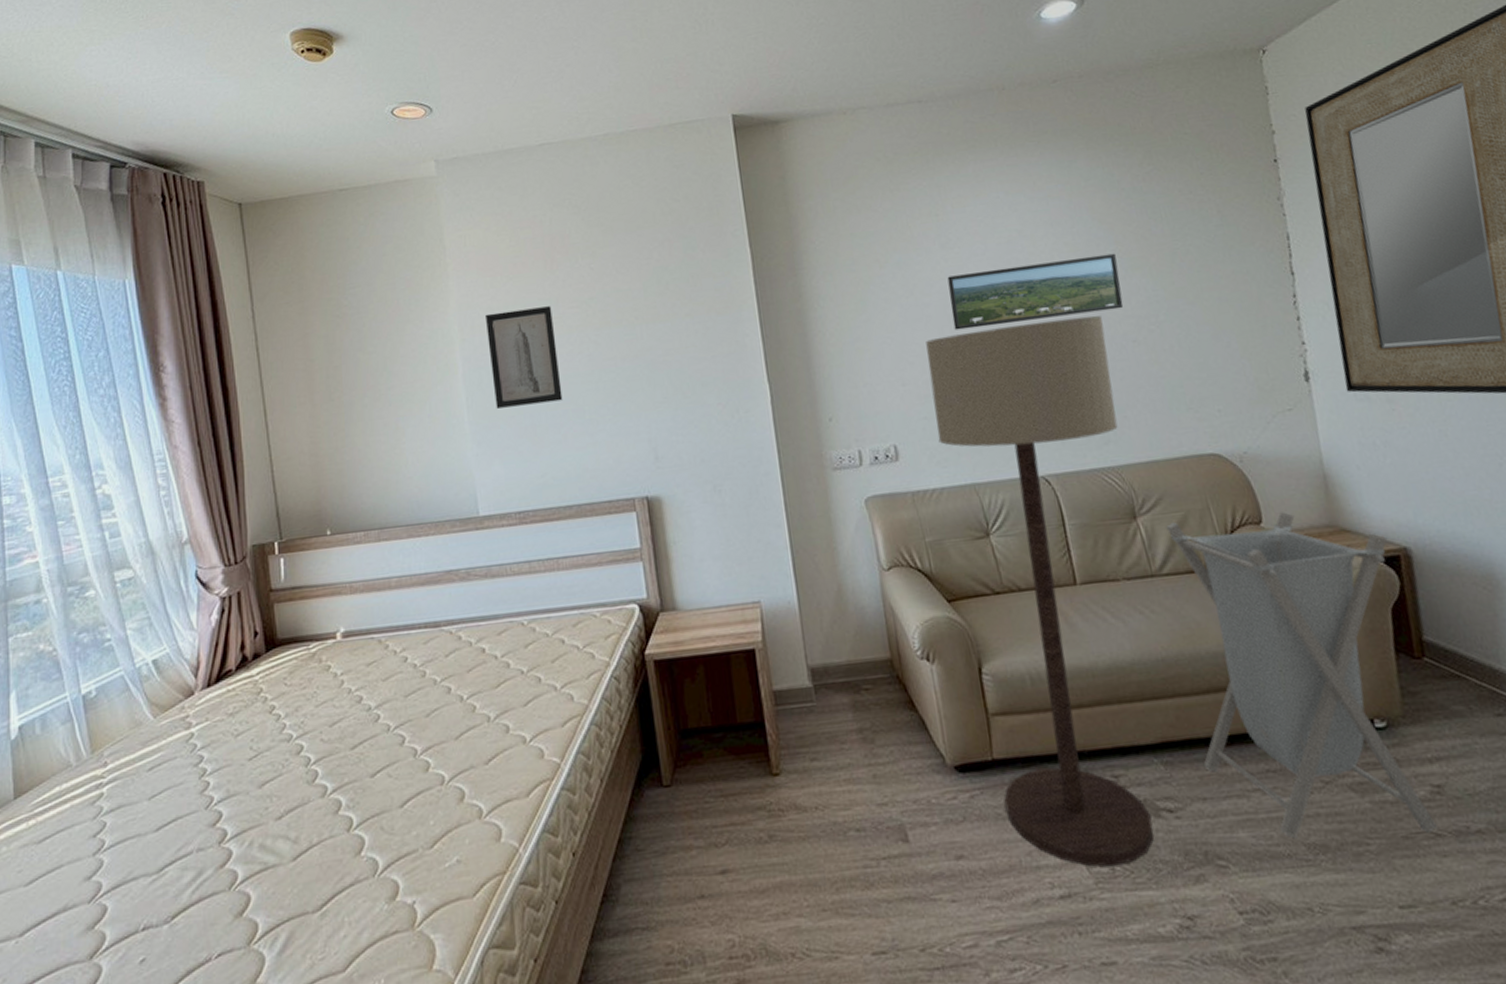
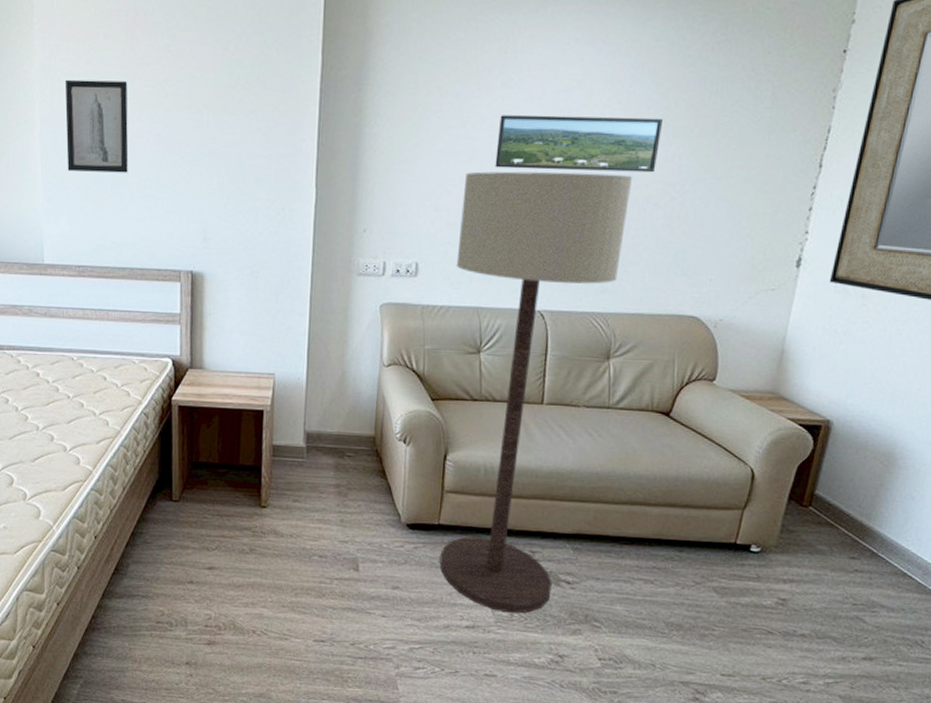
laundry hamper: present [1166,512,1438,839] -> none [604,367,817,630]

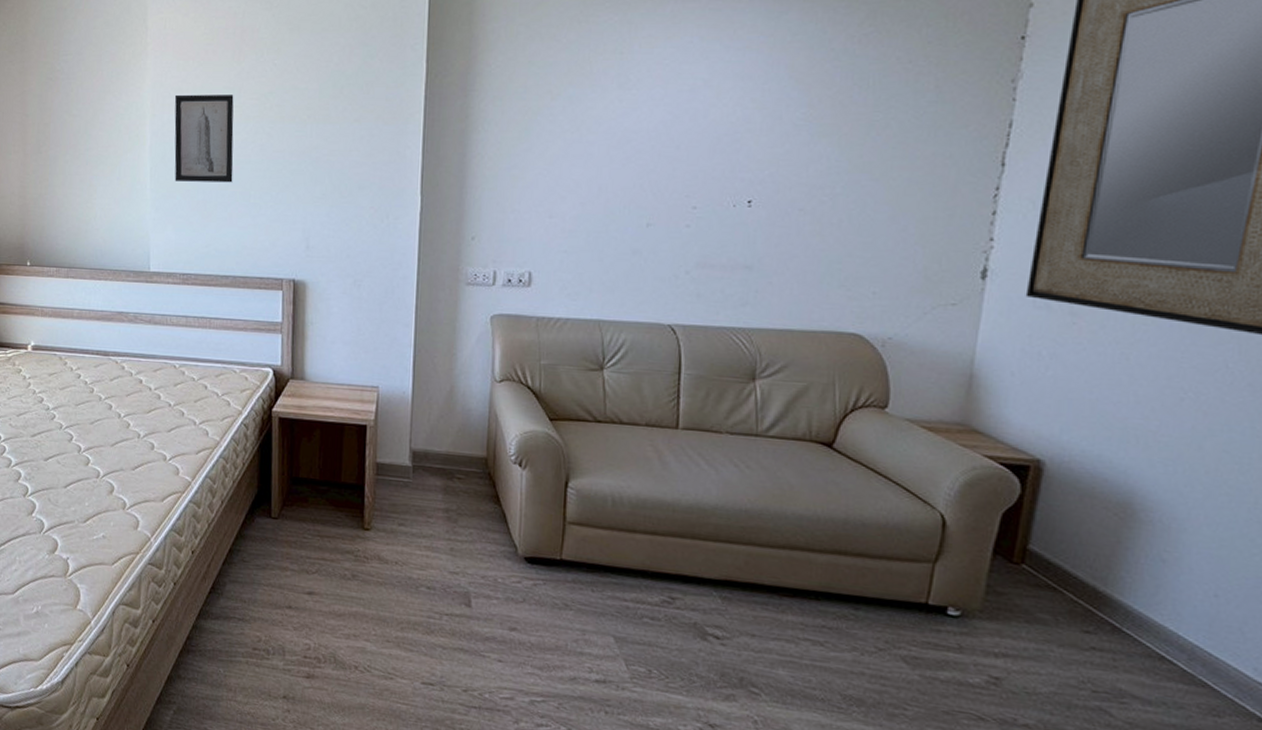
floor lamp: present [439,171,632,613] -> none [563,175,772,670]
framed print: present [495,115,663,173] -> none [613,116,805,175]

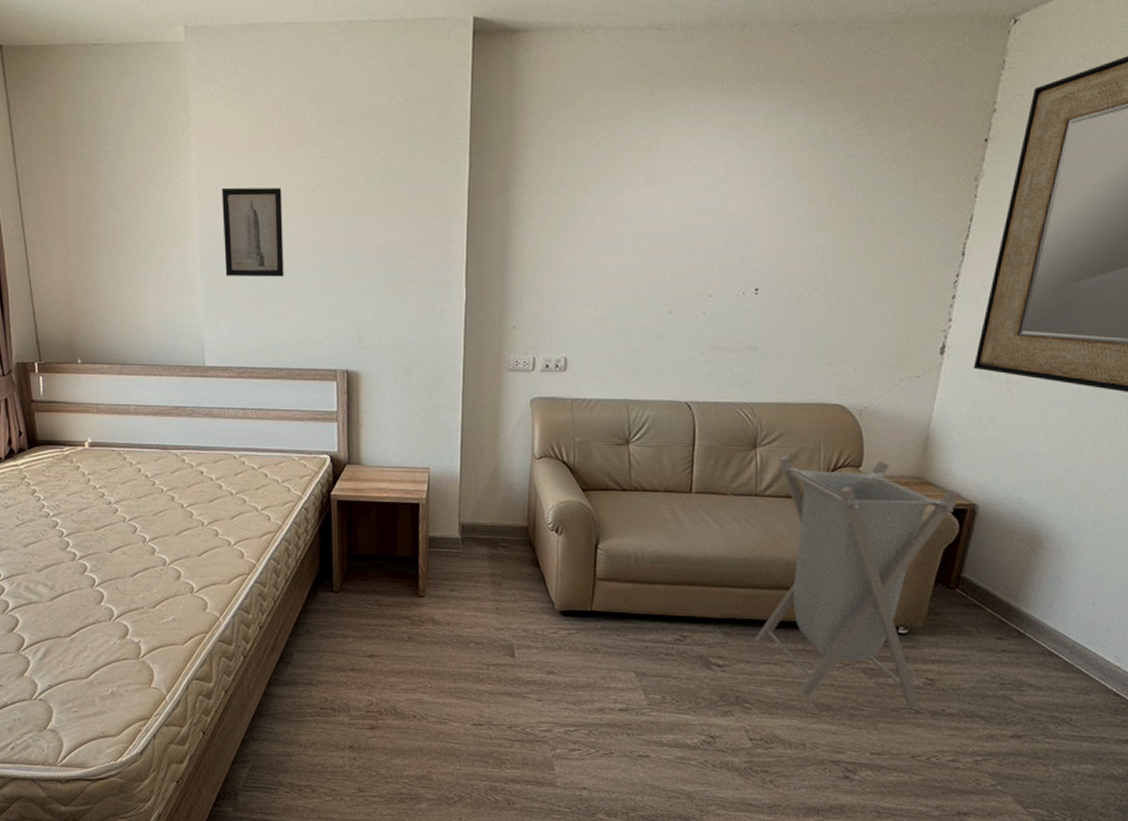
laundry hamper: none [760,390,1022,715] -> present [754,455,962,710]

